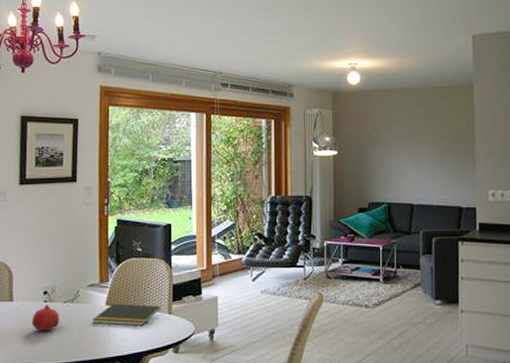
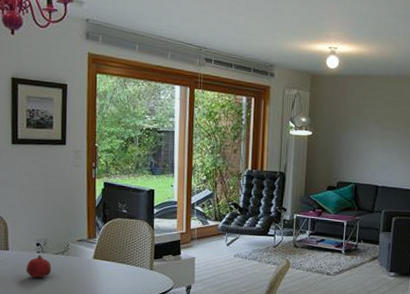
notepad: present [92,303,161,326] -> none [81,258,143,279]

